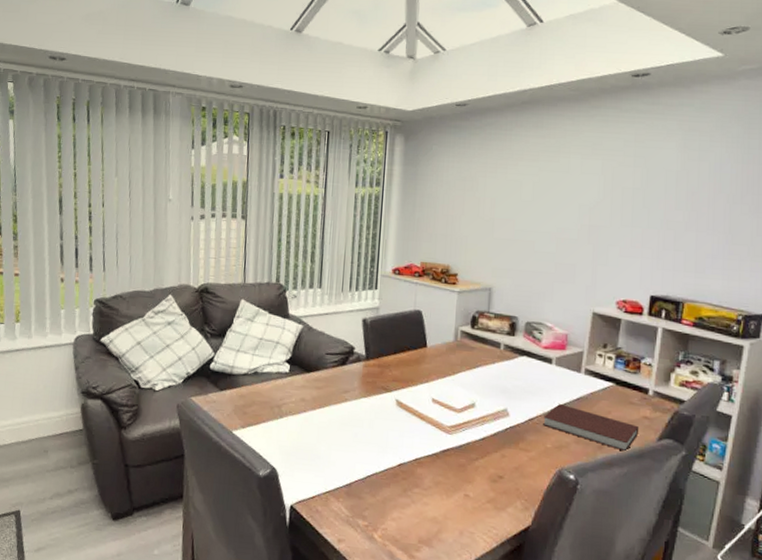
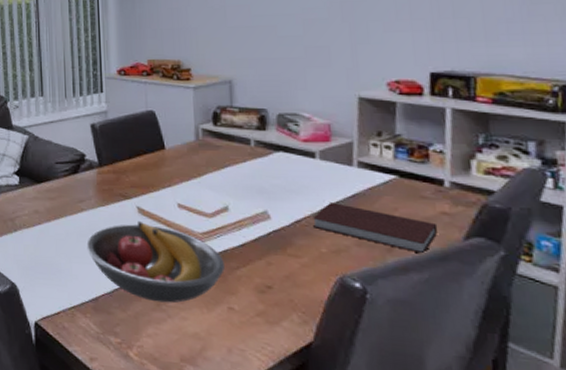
fruit bowl: none [346,412,466,490] -> present [86,220,225,303]

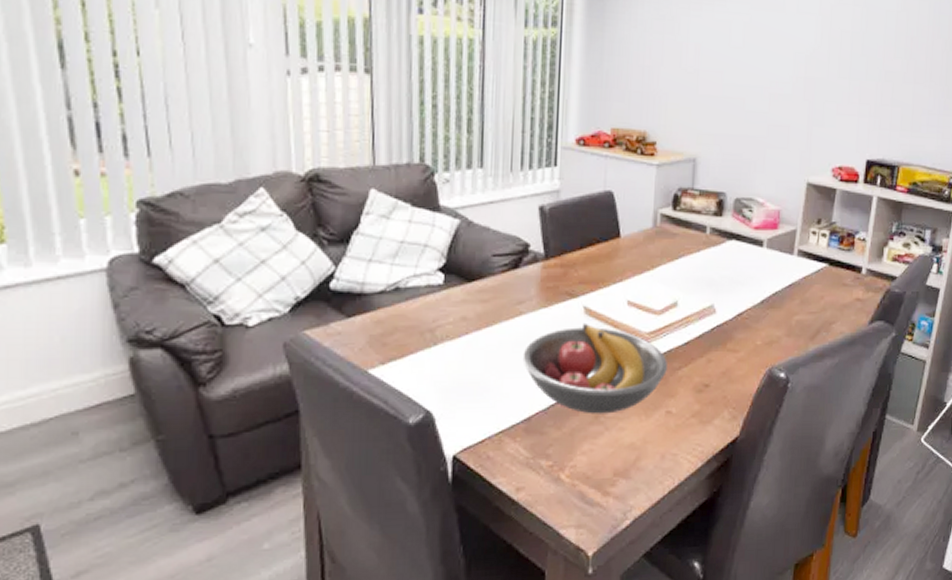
notebook: present [313,203,438,254] -> none [753,293,852,340]

